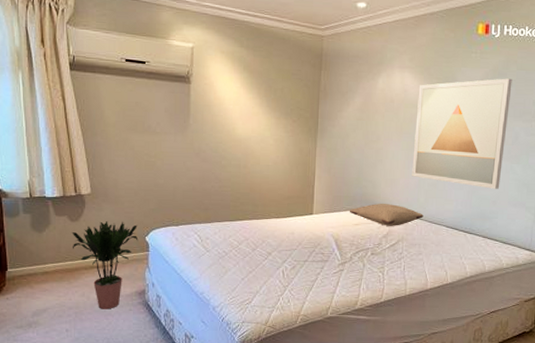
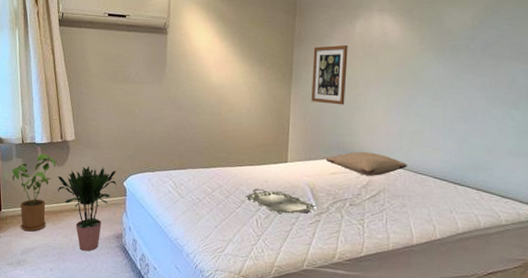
house plant: none [19,208,72,292] -> present [12,153,58,232]
serving tray: none [272,240,340,264] -> present [245,188,316,214]
wall art: none [336,99,371,159] -> present [311,44,348,105]
wall art: present [412,78,513,189] -> none [393,17,507,137]

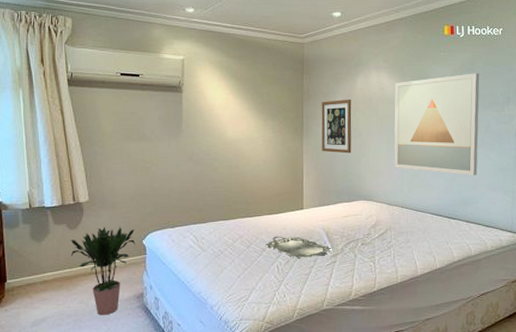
house plant: present [12,153,58,232] -> none [18,217,70,301]
pillow: present [325,152,407,176] -> none [337,195,408,216]
wall art: none [393,17,507,137] -> present [394,73,480,175]

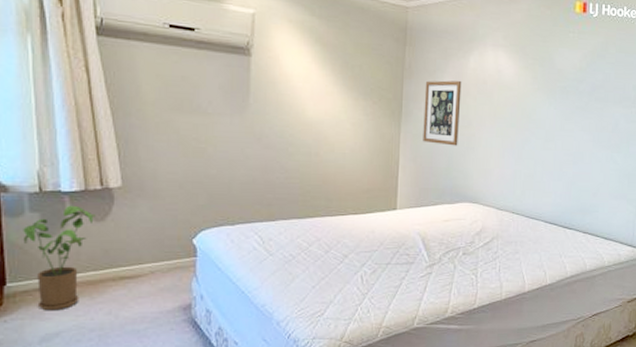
house plant: none [18,217,70,301] -> present [23,205,96,311]
potted plant: present [70,227,136,315] -> none [95,221,184,330]
serving tray: present [265,236,332,258] -> none [348,240,428,267]
wall art: present [394,73,480,175] -> none [507,60,612,180]

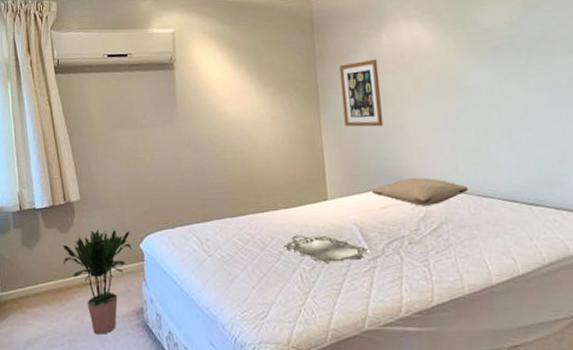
house plant: present [23,205,96,311] -> none [9,220,62,317]
potted plant: none [95,221,184,330] -> present [62,229,132,335]
serving tray: none [348,240,428,267] -> present [284,235,369,263]
pillow: none [437,197,520,222] -> present [371,178,469,206]

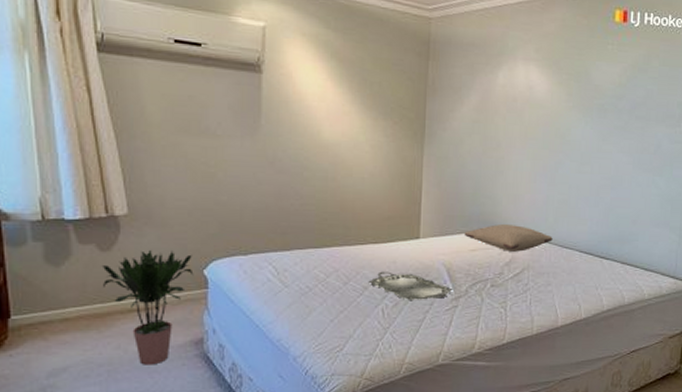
wall art: present [339,58,384,127] -> none [447,98,490,170]

